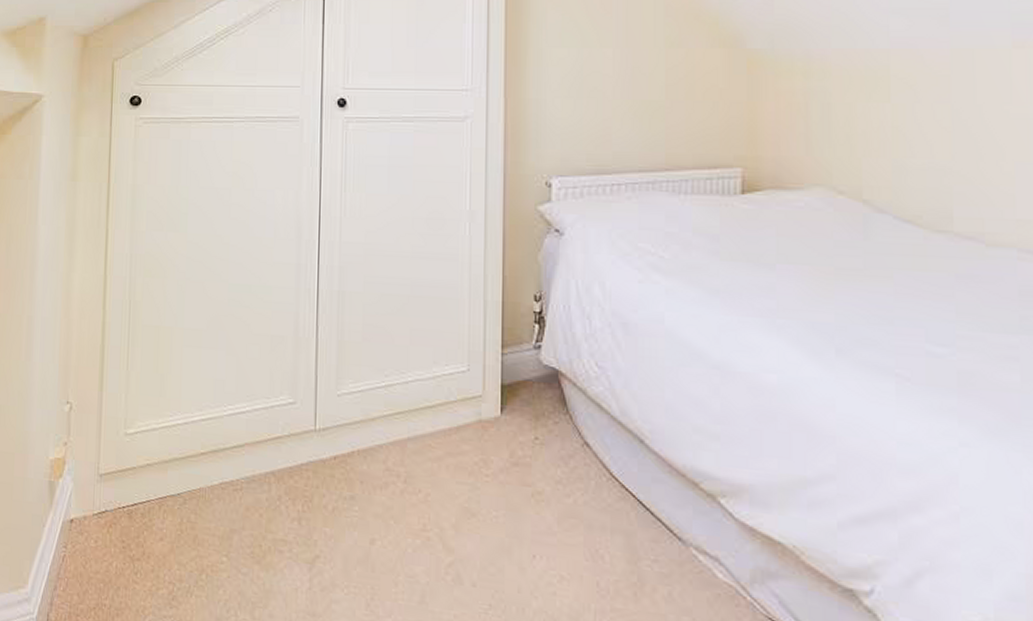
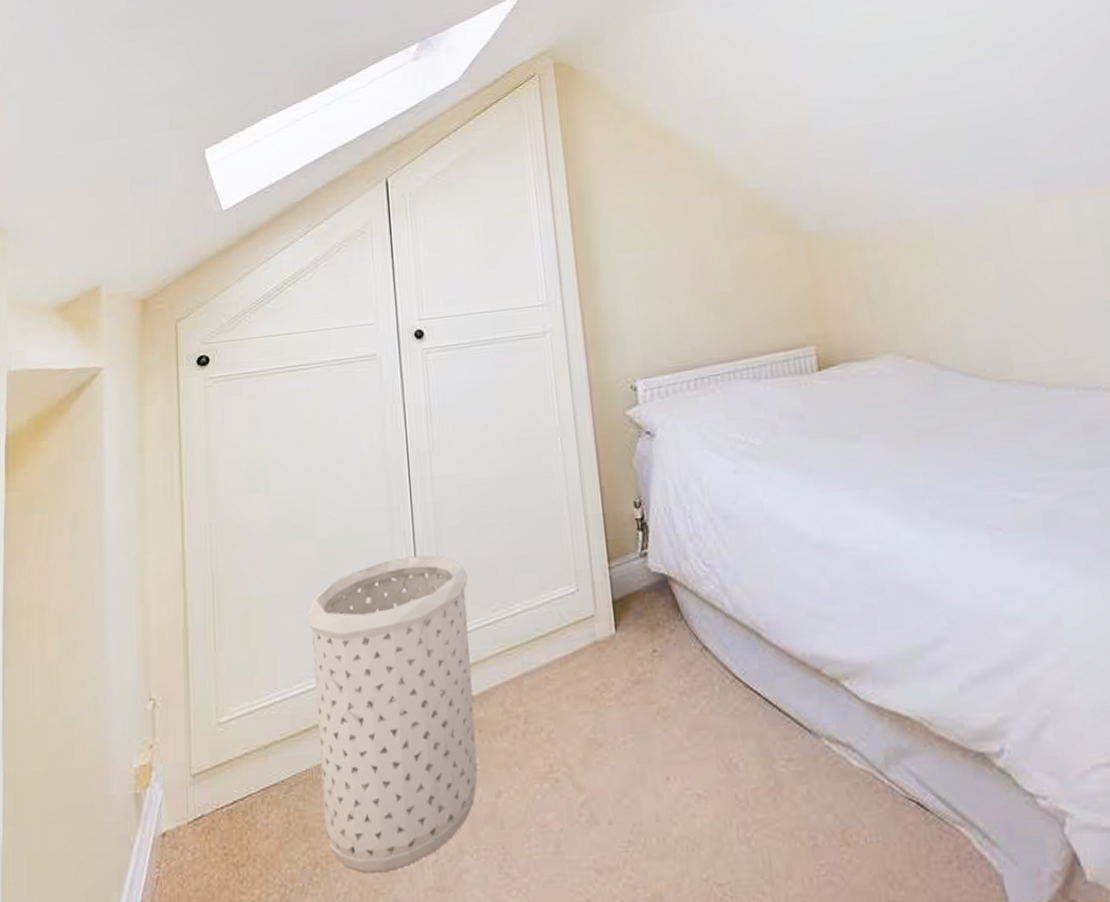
laundry basket: none [211,313,365,590] -> present [305,555,478,874]

